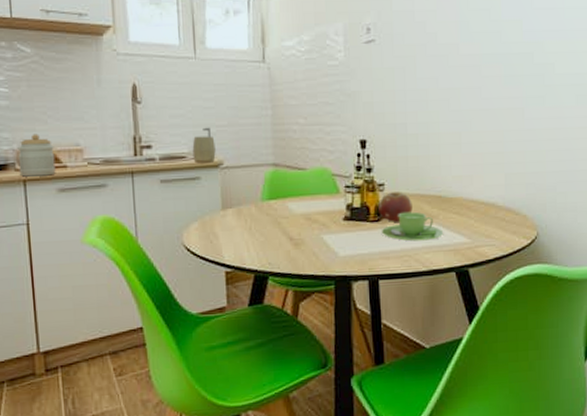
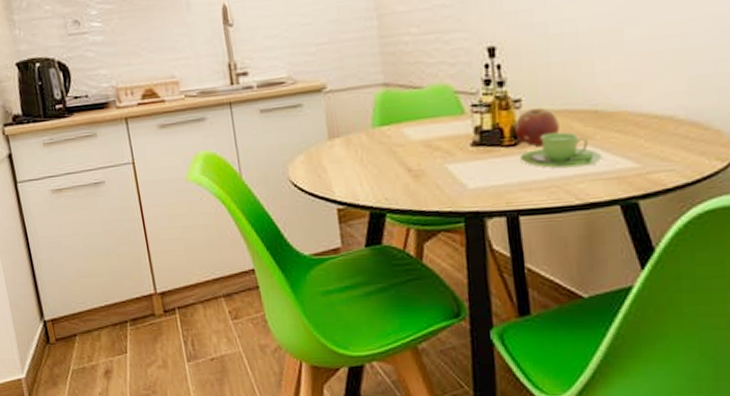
jar: present [17,134,56,177] -> none [116,68,155,115]
soap dispenser: present [192,127,216,165] -> none [291,46,318,90]

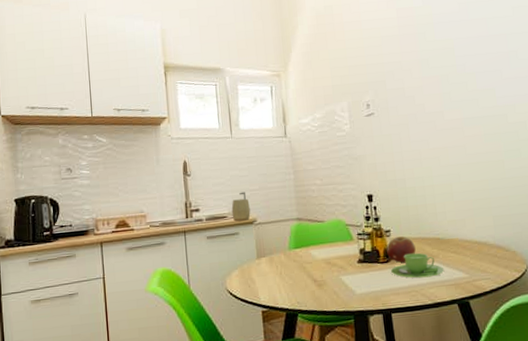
soap dispenser: none [291,46,318,90] -> present [231,191,251,222]

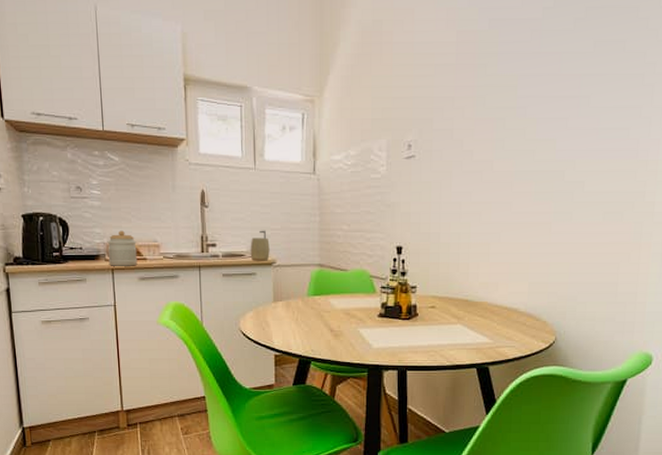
jar: none [96,205,125,240] -> present [107,230,138,266]
fruit: present [386,236,416,263] -> none [410,294,441,321]
teacup: present [391,252,445,279] -> none [412,312,468,339]

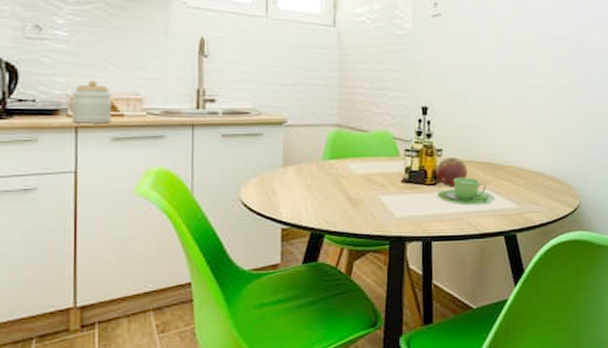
soap dispenser: present [250,230,270,262] -> none [257,85,281,121]
fruit: none [410,294,441,321] -> present [436,158,468,186]
teacup: none [412,312,468,339] -> present [438,177,495,205]

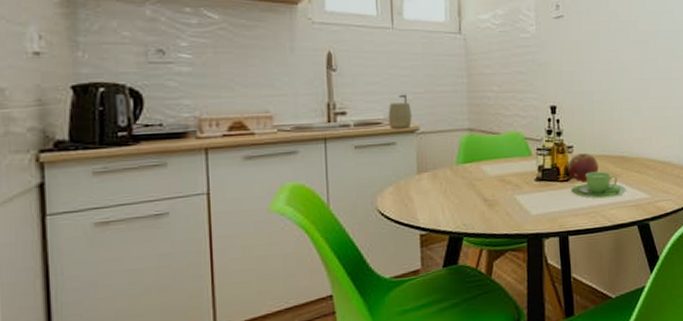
jar: present [71,80,112,124] -> none [199,100,242,145]
soap dispenser: none [257,85,281,121] -> present [388,94,412,130]

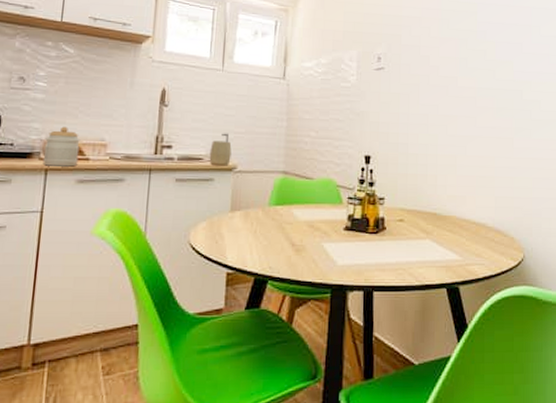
jar: none [199,100,242,145] -> present [42,126,80,167]
fruit: present [568,153,599,182] -> none [378,206,409,235]
teacup: present [571,171,627,199] -> none [379,226,437,255]

